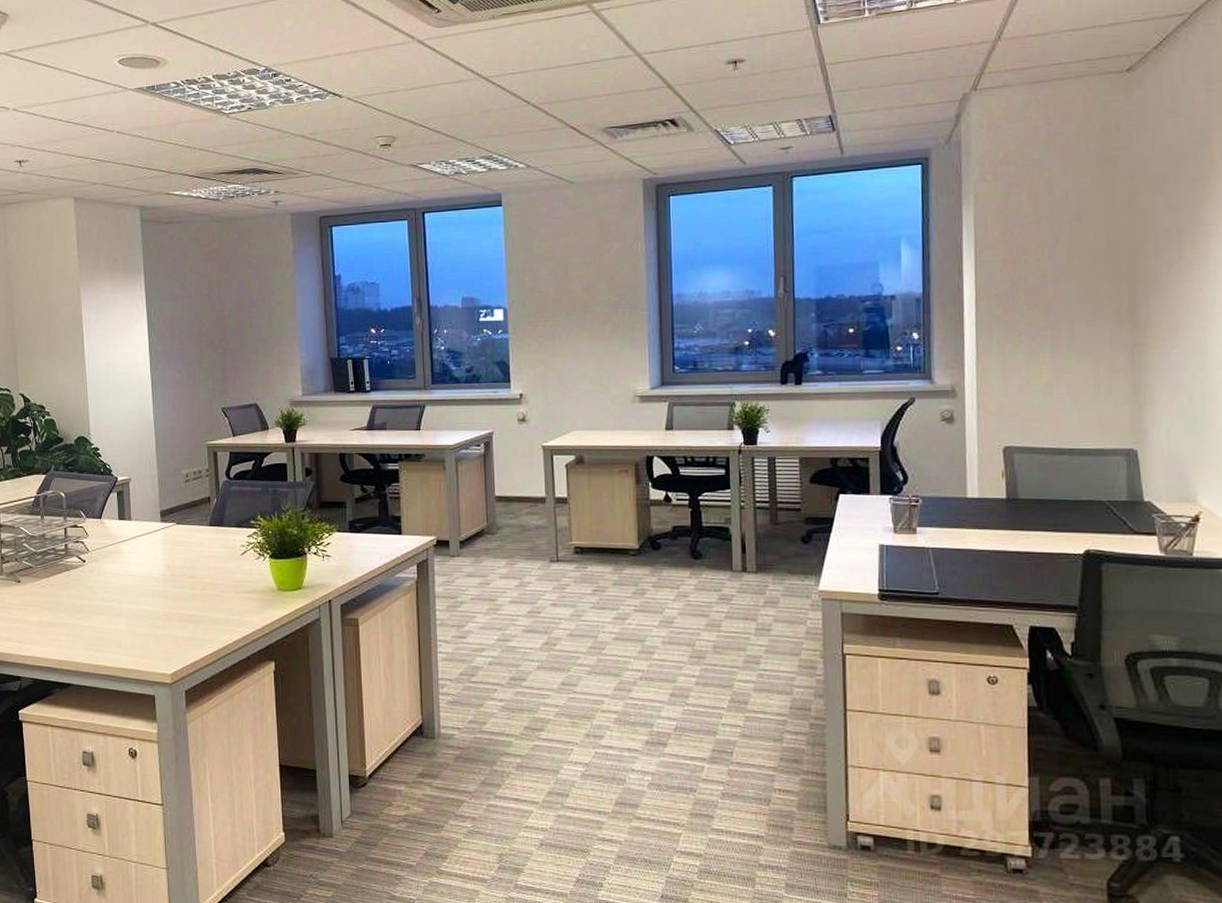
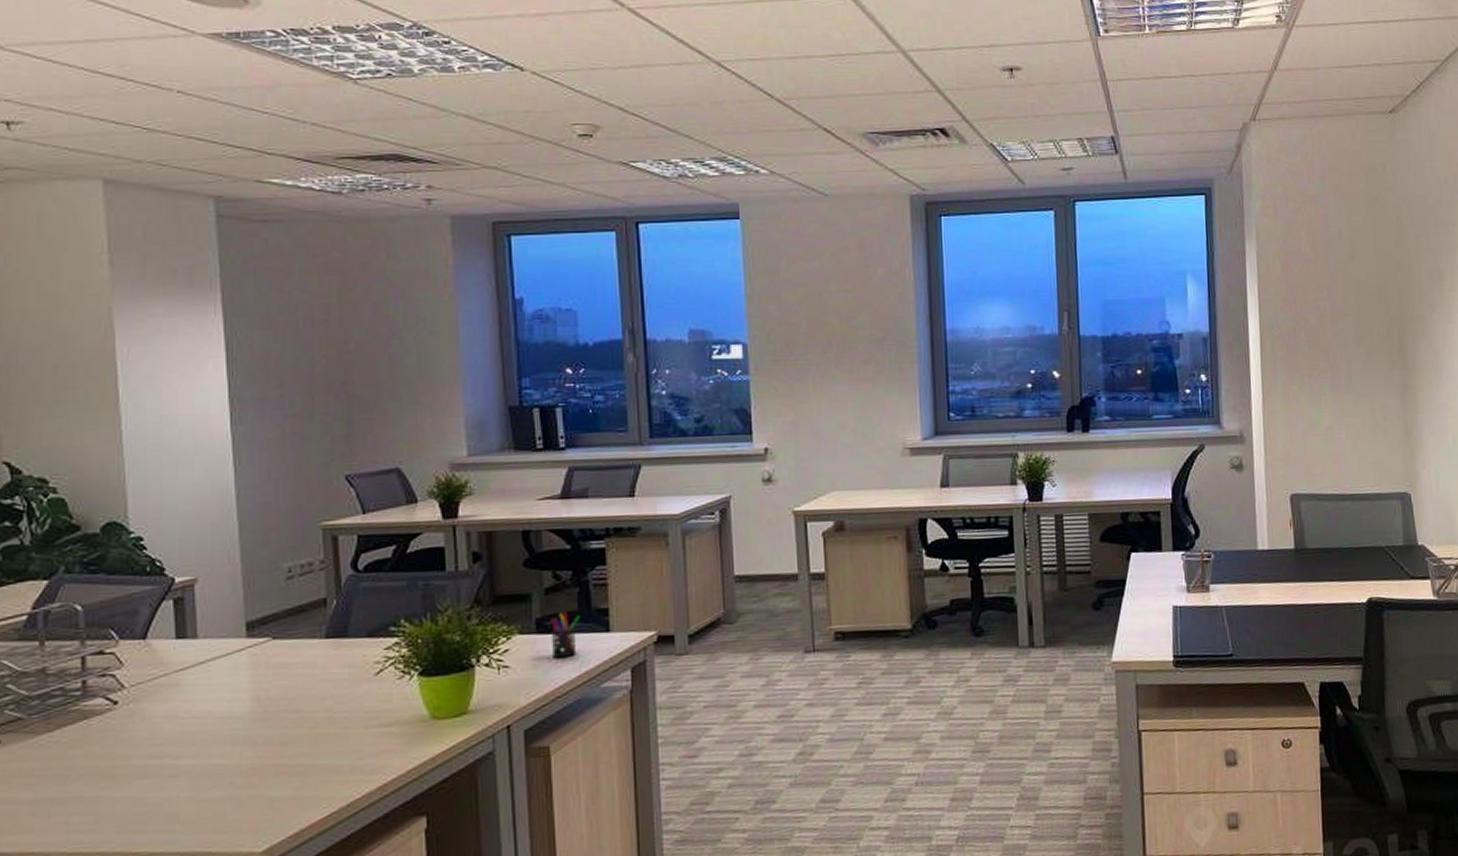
pen holder: none [359,517,380,553] -> present [550,612,580,659]

